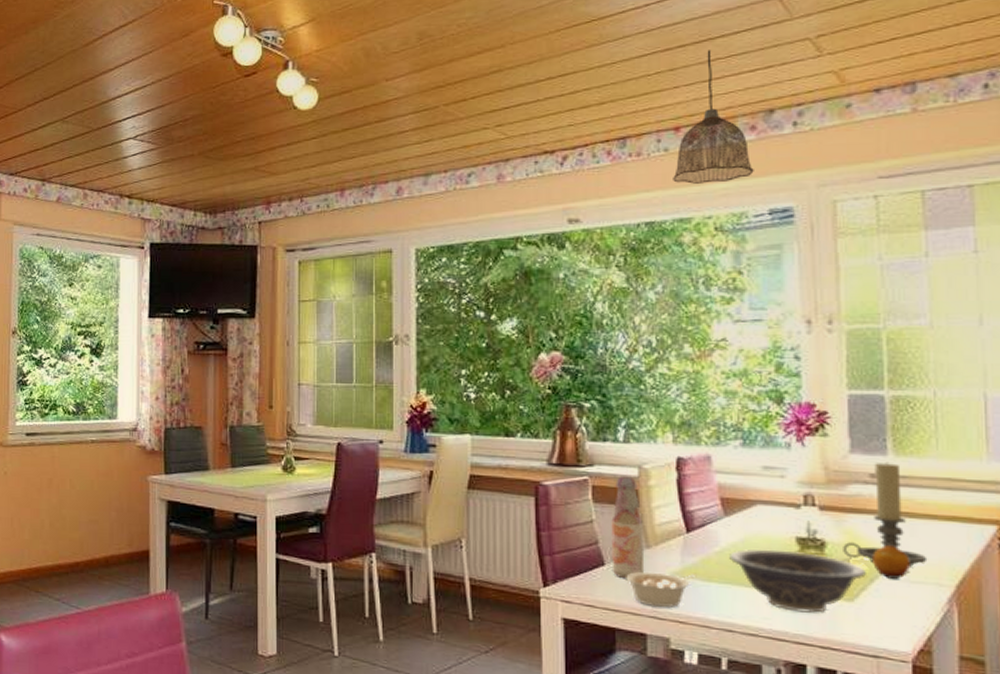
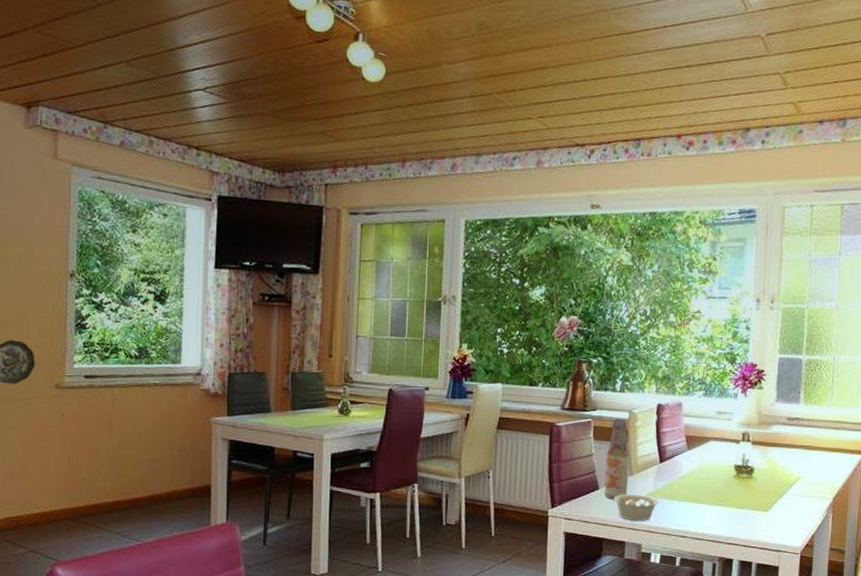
pendant lamp: present [673,50,754,184] -> none [673,73,732,184]
decorative bowl: present [729,549,866,614] -> none [688,474,778,521]
candle holder: present [843,462,928,567] -> none [764,408,818,486]
fruit: present [873,545,910,579] -> none [783,470,807,494]

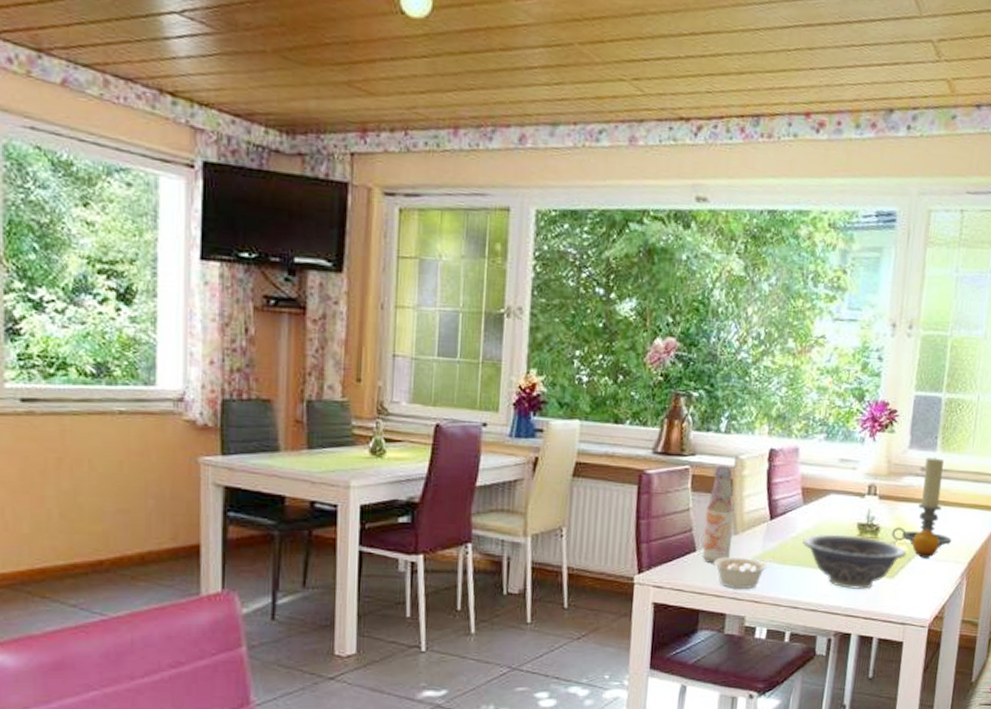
decorative bowl: none [688,474,778,521] -> present [803,534,906,589]
candle holder: none [764,408,818,486] -> present [892,457,952,548]
fruit: none [783,470,807,494] -> present [912,530,940,558]

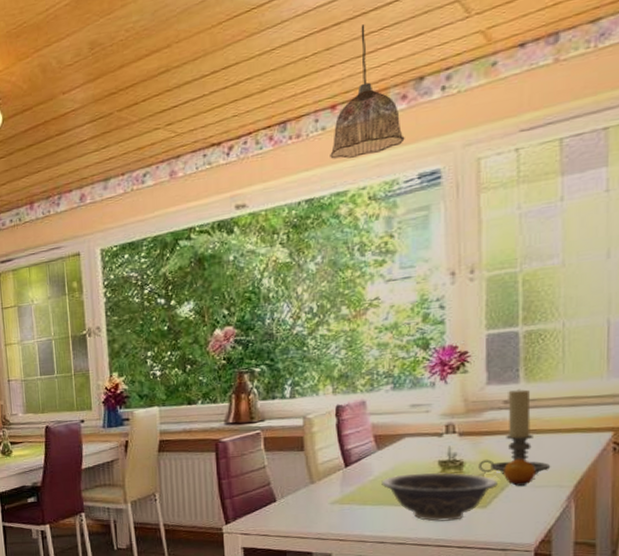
bottle: present [702,465,734,564] -> none [281,426,310,511]
legume: present [713,556,774,590] -> none [294,500,354,530]
pendant lamp: none [798,34,869,178] -> present [330,24,405,159]

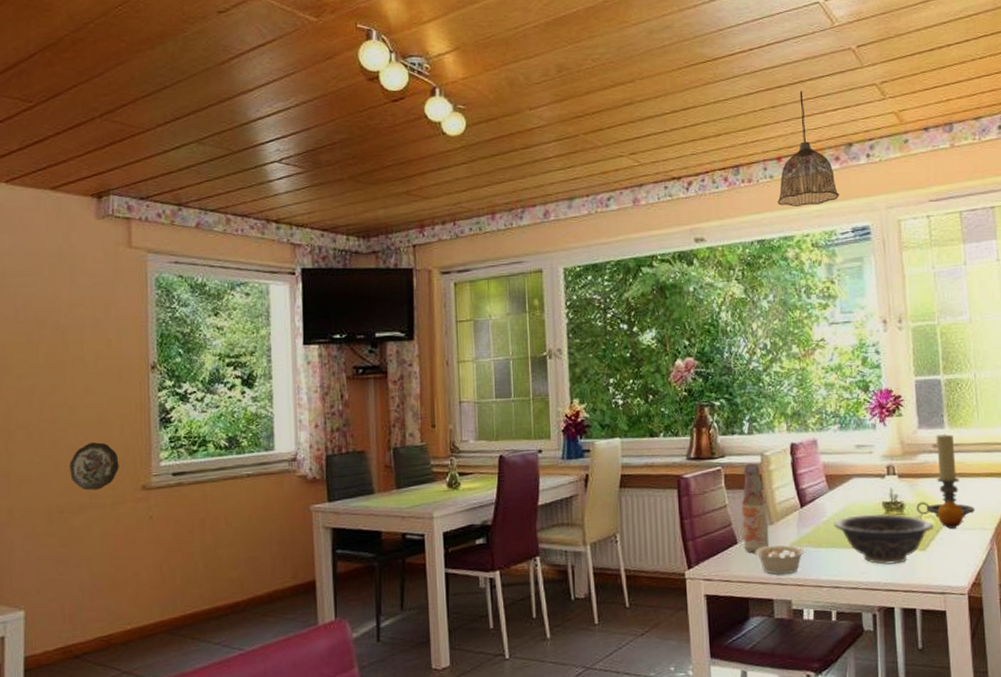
bottle: none [281,426,310,511] -> present [741,463,770,554]
legume: none [294,500,354,530] -> present [755,542,810,575]

